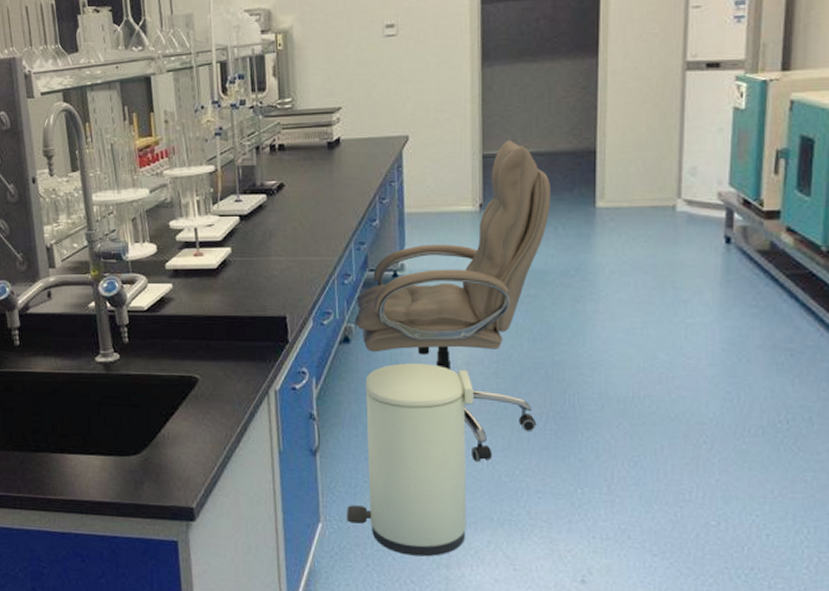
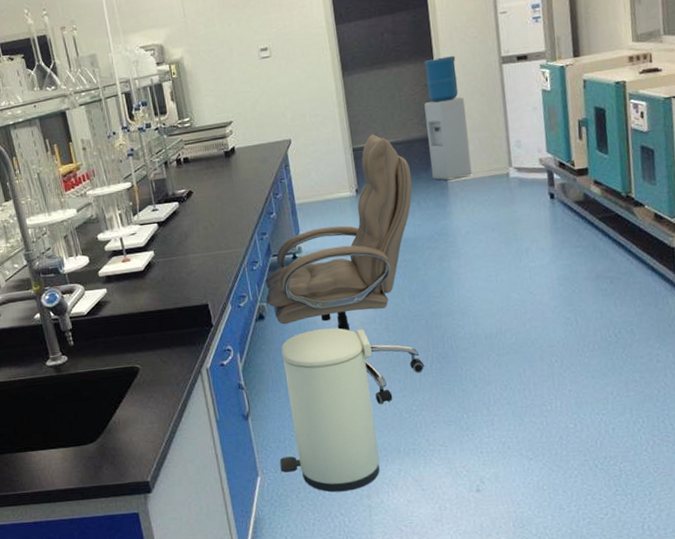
water cooler: none [576,55,631,206] -> present [424,56,472,181]

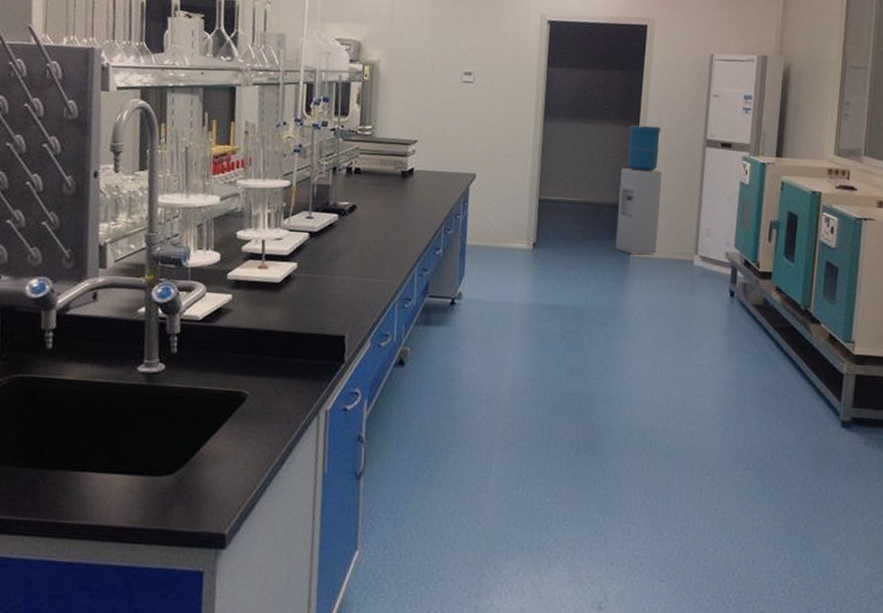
office chair: present [265,133,425,405] -> none [410,187,594,489]
pedal bin: present [279,328,380,493] -> none [384,388,516,586]

